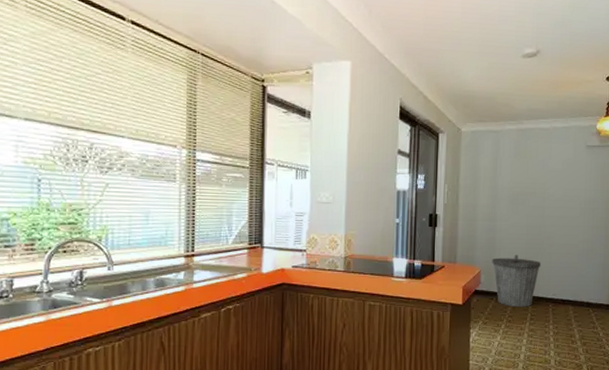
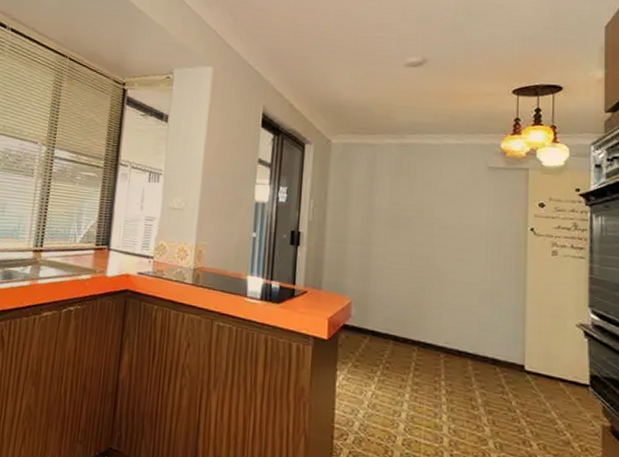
trash can: present [491,254,541,308] -> none [365,287,429,354]

